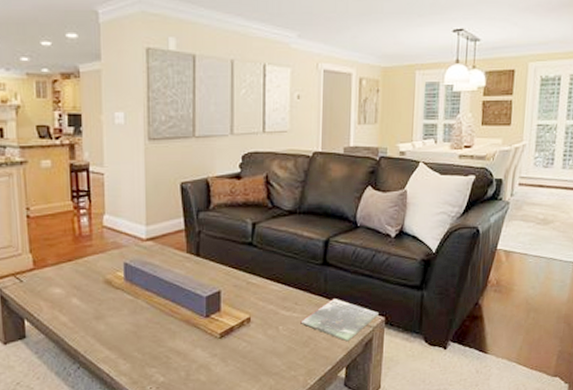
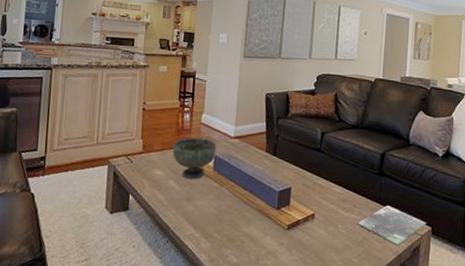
decorative bowl: none [70,244,126,295] -> present [172,137,217,180]

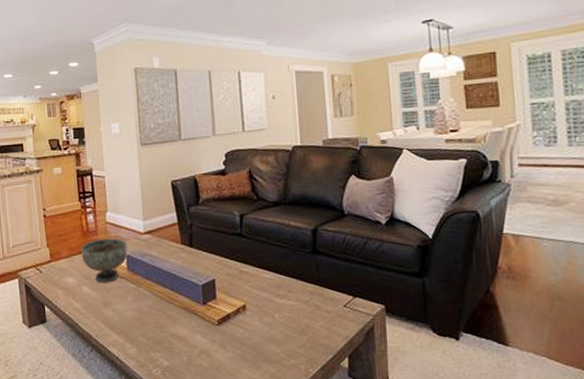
magazine: present [357,204,427,246] -> none [296,285,379,330]

